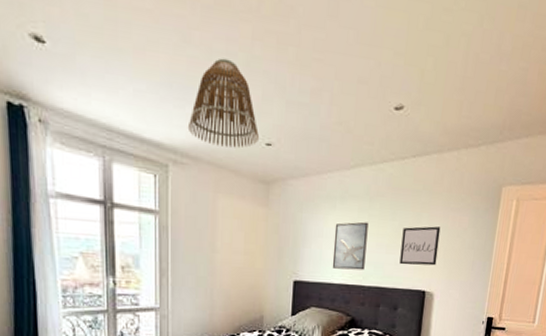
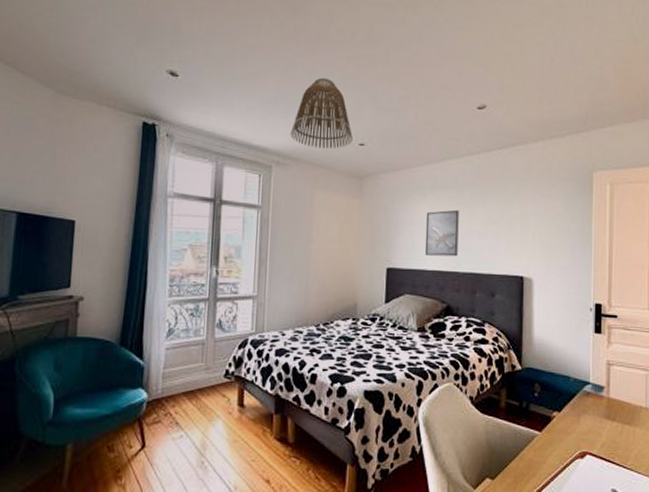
wall art: present [399,226,441,266] -> none [493,212,533,251]

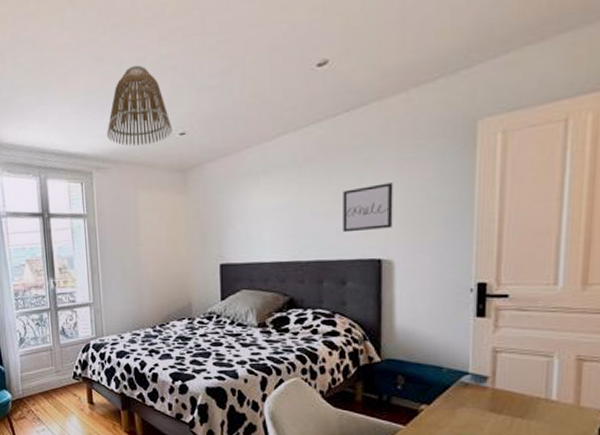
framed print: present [424,210,459,257] -> none [260,191,300,247]
wall art: none [493,212,533,251] -> present [343,183,393,233]

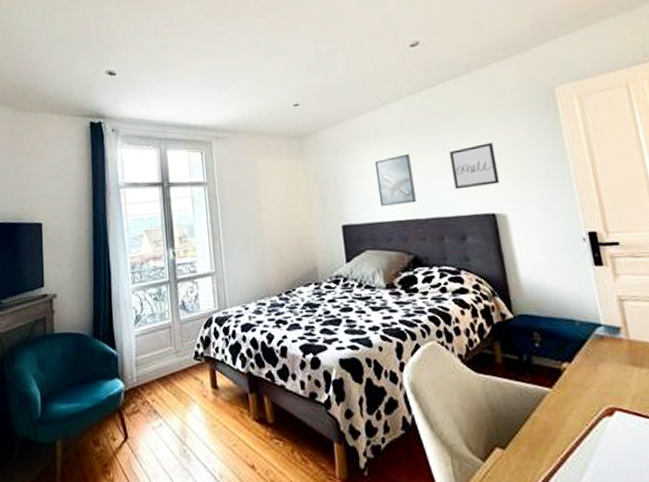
lamp shade: present [106,65,172,146] -> none [224,48,286,117]
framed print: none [260,191,300,247] -> present [374,153,417,206]

